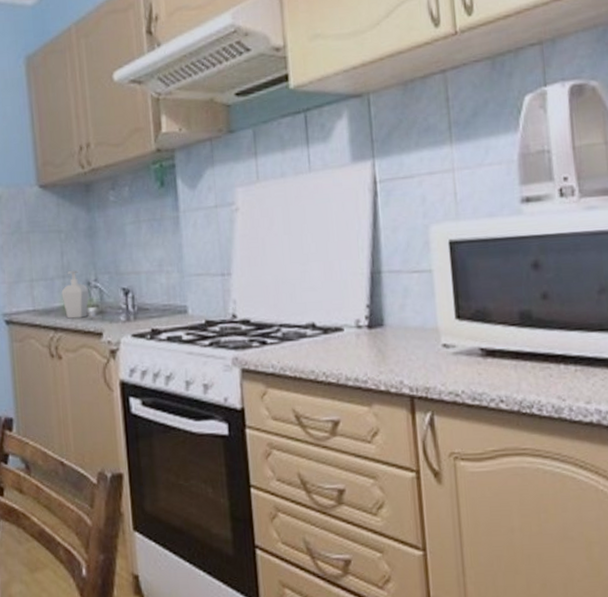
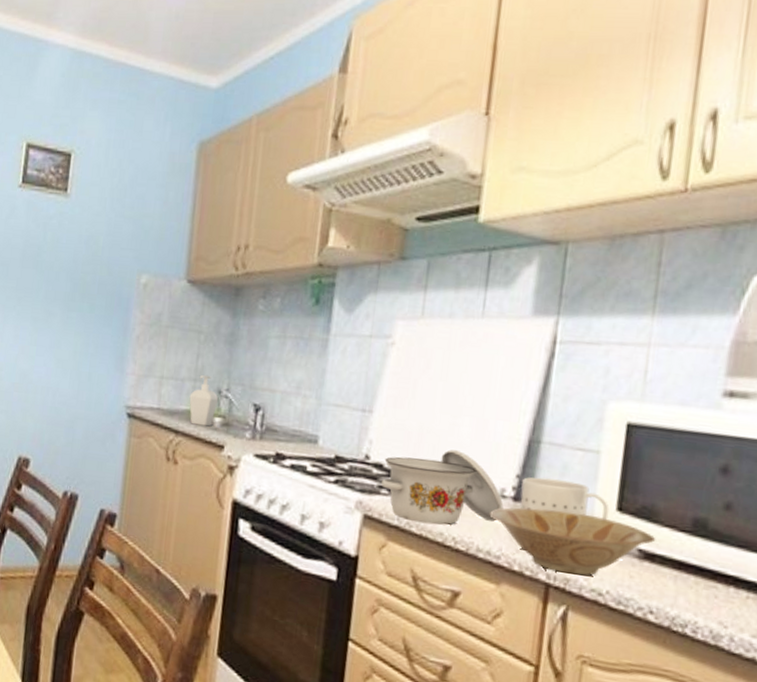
cooking pot: none [250,294,361,366] -> present [380,449,504,526]
bowl: none [350,327,493,384] -> present [489,507,656,576]
mug: none [372,301,450,335] -> present [520,477,610,520]

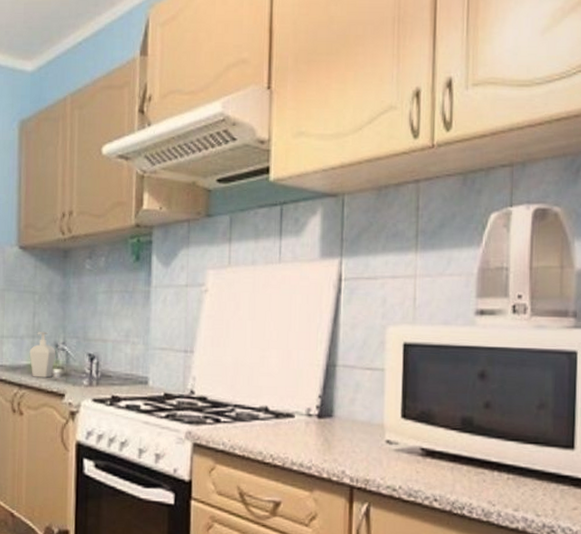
cooking pot: present [380,449,504,526] -> none [205,379,310,446]
bowl: present [489,507,656,576] -> none [299,422,434,477]
mug: present [520,477,610,520] -> none [323,396,396,426]

